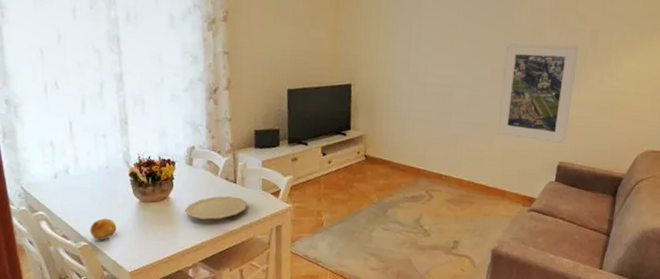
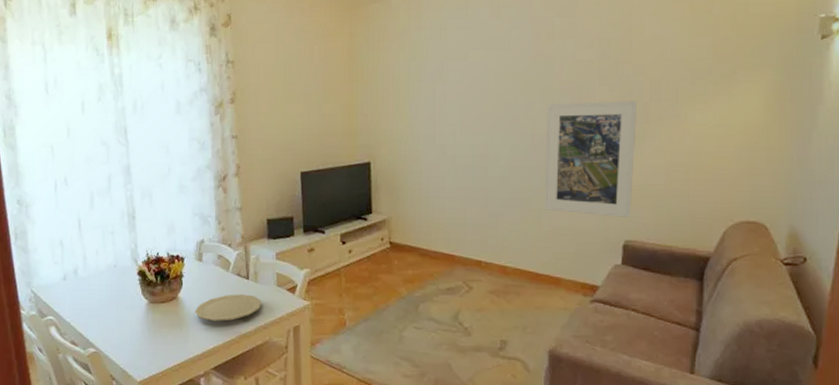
fruit: present [90,218,117,240] -> none [98,321,125,346]

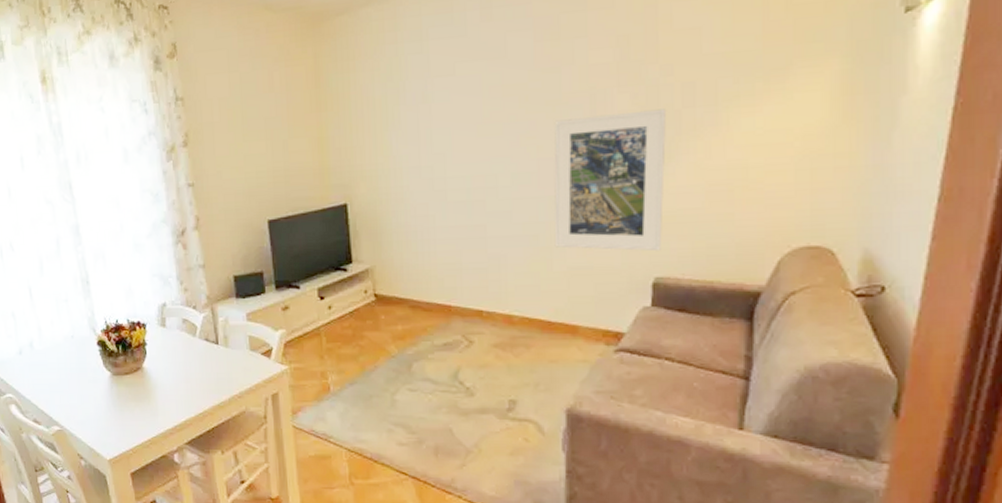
plate: present [195,294,262,321] -> none [162,361,235,392]

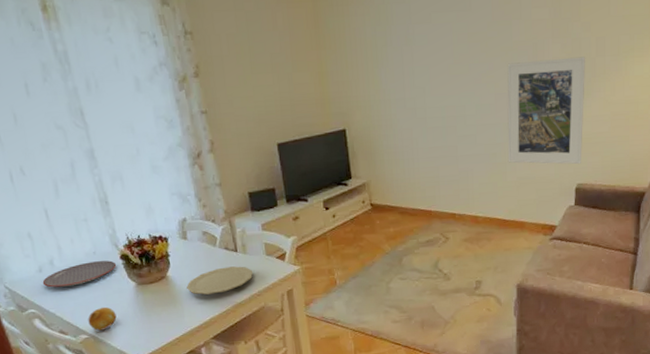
plate: none [21,346,92,372] -> present [42,260,116,288]
fruit: none [61,397,90,423] -> present [88,306,117,331]
plate: none [162,361,235,392] -> present [187,266,254,295]

